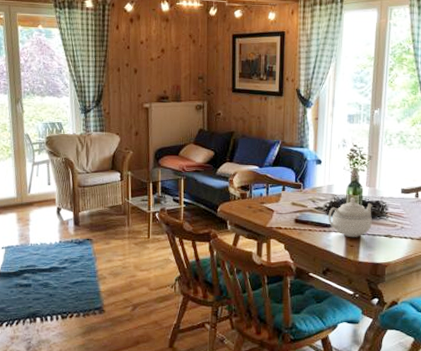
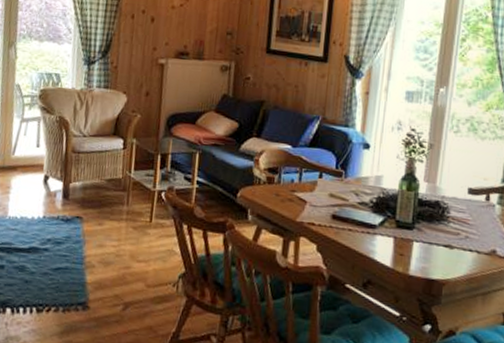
teapot: present [328,197,373,237] -> none [373,194,432,244]

